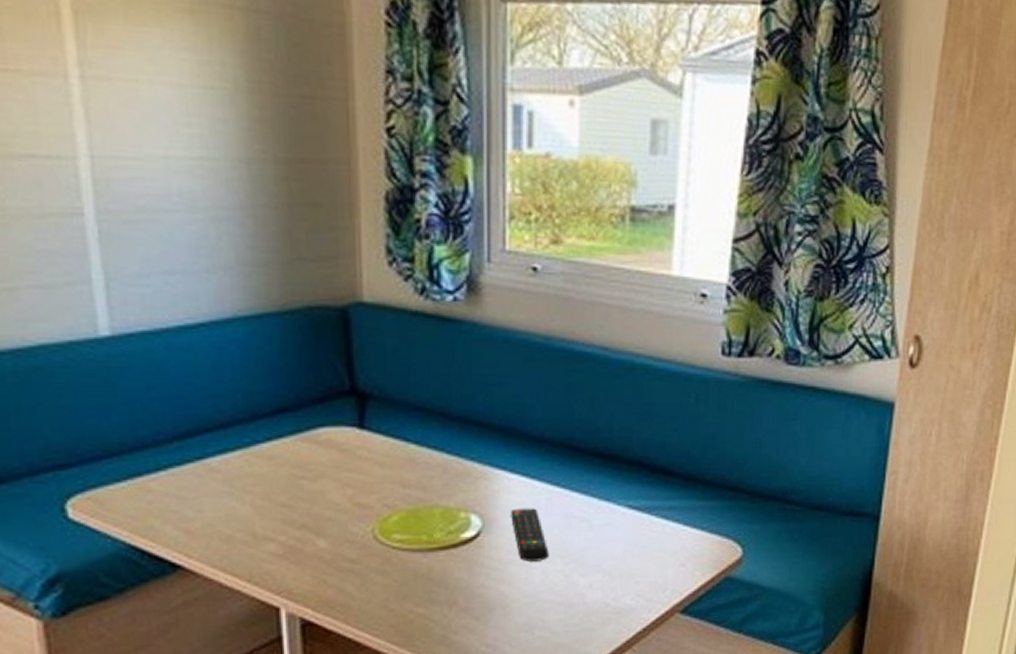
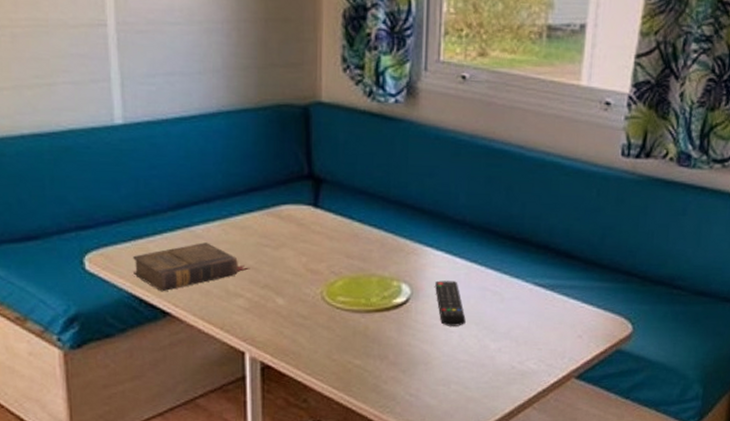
book: none [131,477,282,541] -> present [133,242,250,292]

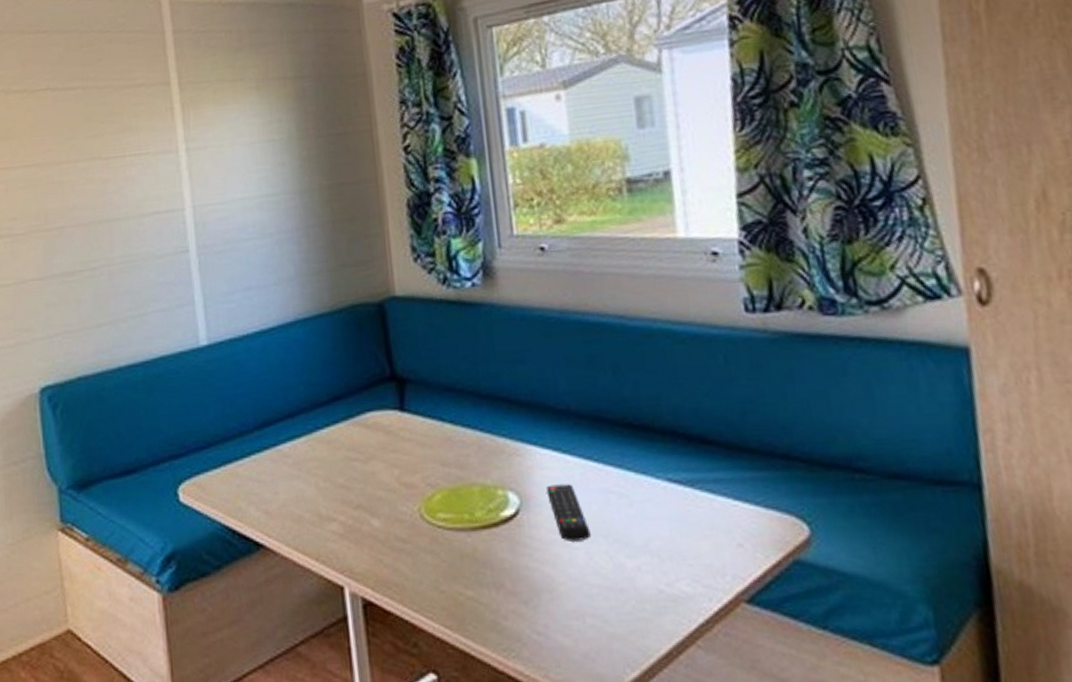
book: present [133,242,250,292] -> none [224,462,341,521]

